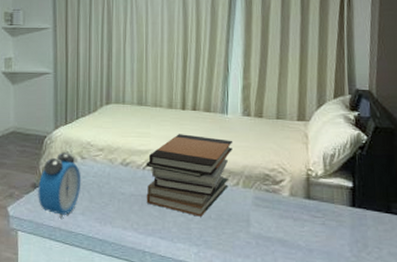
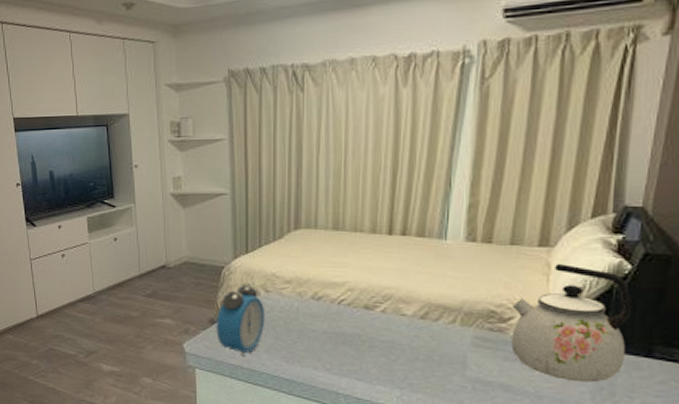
book stack: present [146,134,233,217] -> none [341,263,452,358]
kettle: none [282,135,372,236] -> present [511,264,633,383]

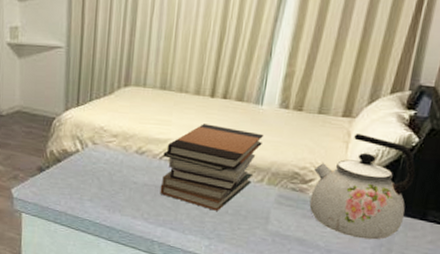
alarm clock: present [216,284,265,357] -> none [44,135,92,204]
book stack: none [341,263,452,358] -> present [160,124,264,211]

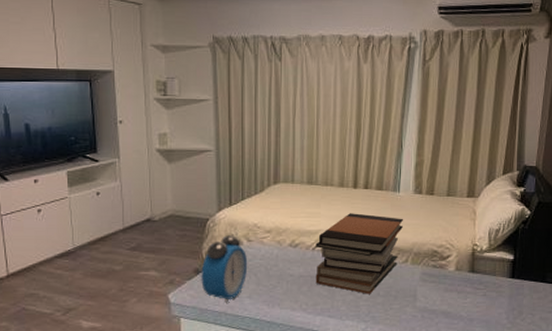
alarm clock: none [44,135,92,204] -> present [201,234,248,303]
kettle: present [309,134,415,240] -> none [449,211,532,305]

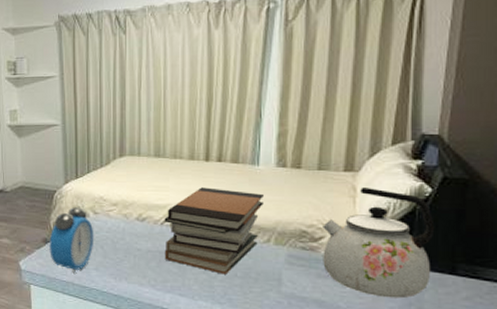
kettle: none [449,211,532,305] -> present [323,188,435,299]

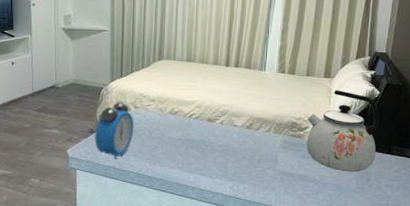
book stack: present [164,187,265,275] -> none [191,87,268,157]

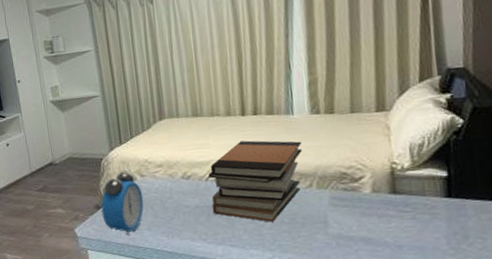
book stack: none [191,87,268,157] -> present [208,140,302,222]
kettle: present [306,90,380,172] -> none [361,125,472,229]

